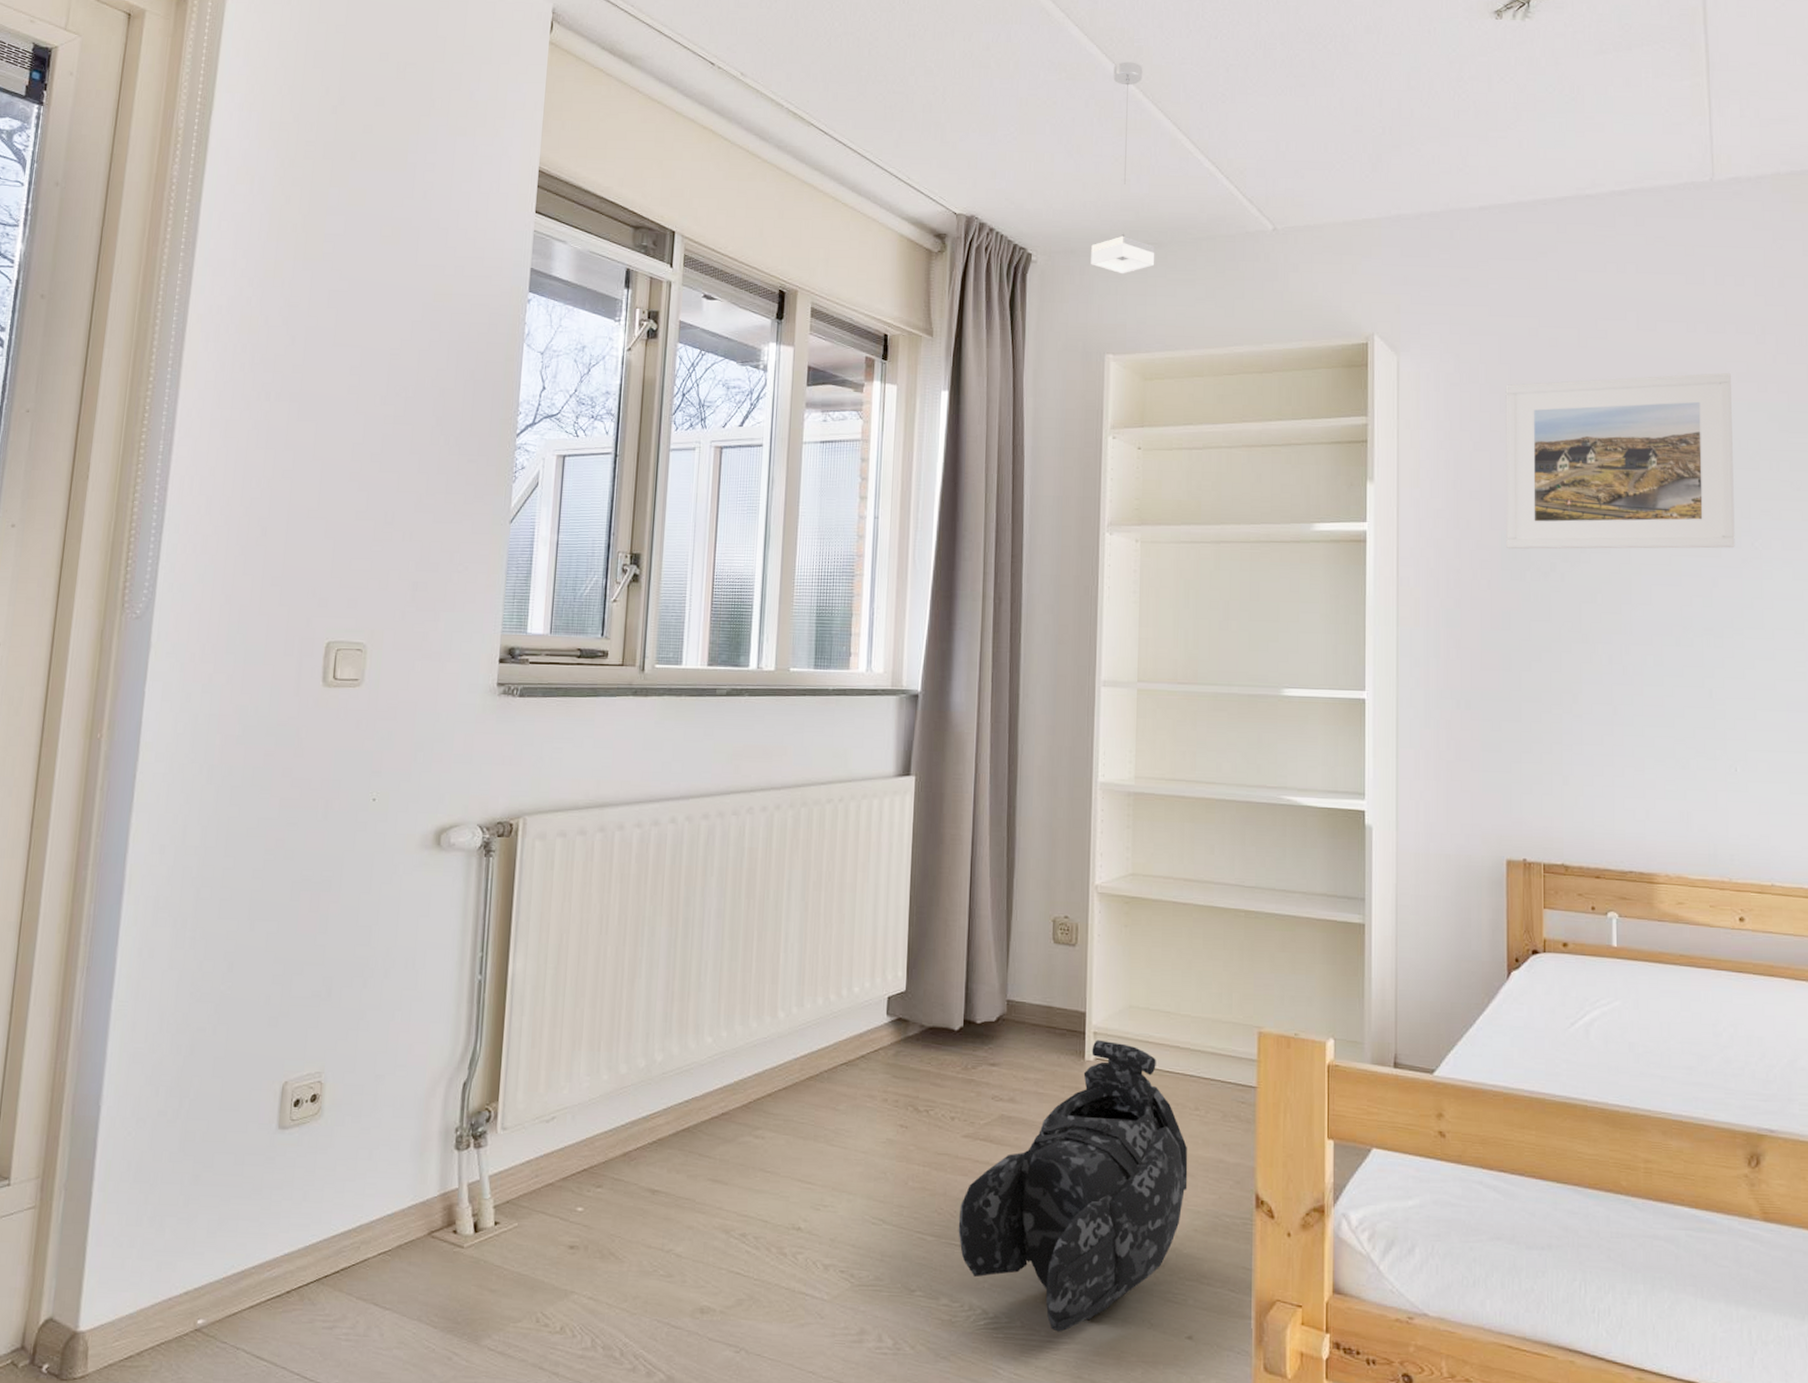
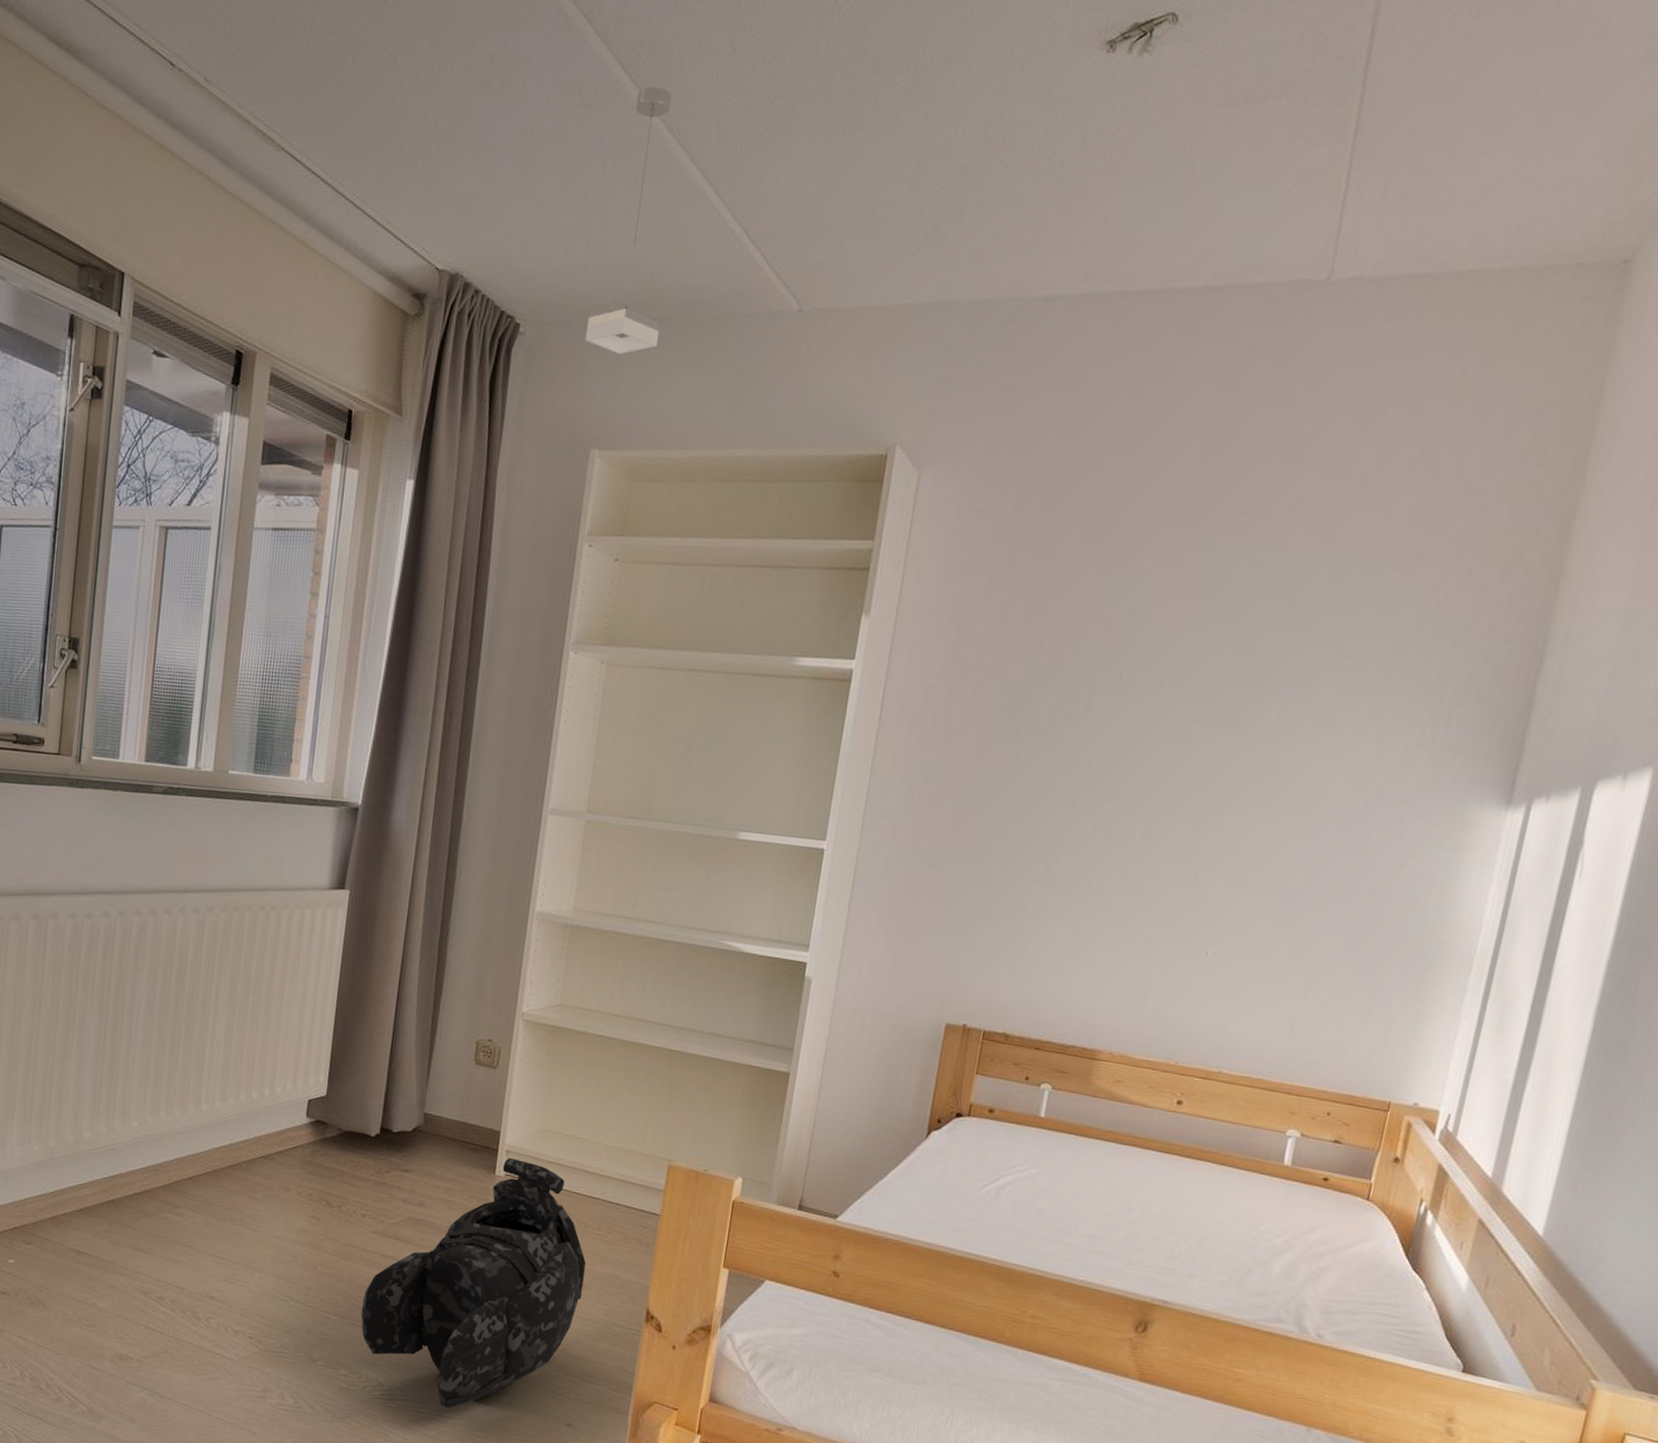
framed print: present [1505,372,1735,550] -> none [1004,514,1299,719]

